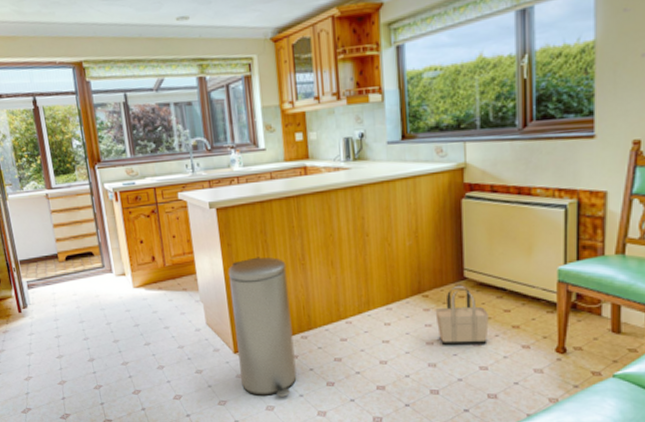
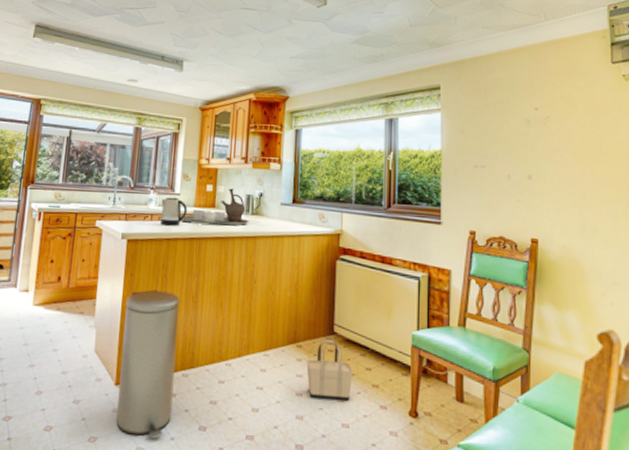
kettle: none [245,153,277,188] -> present [160,197,187,227]
tea set: none [270,133,351,181] -> present [180,188,249,226]

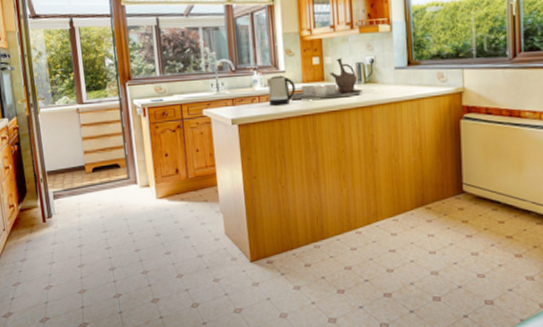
pedal bin: present [116,289,180,439] -> none [247,170,309,304]
shopping bag: present [306,339,353,402] -> none [437,198,485,255]

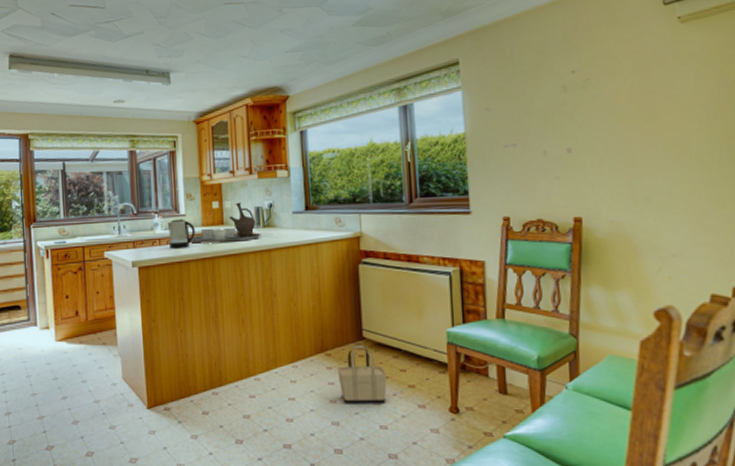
shopping bag: none [437,198,485,255] -> present [337,345,387,404]

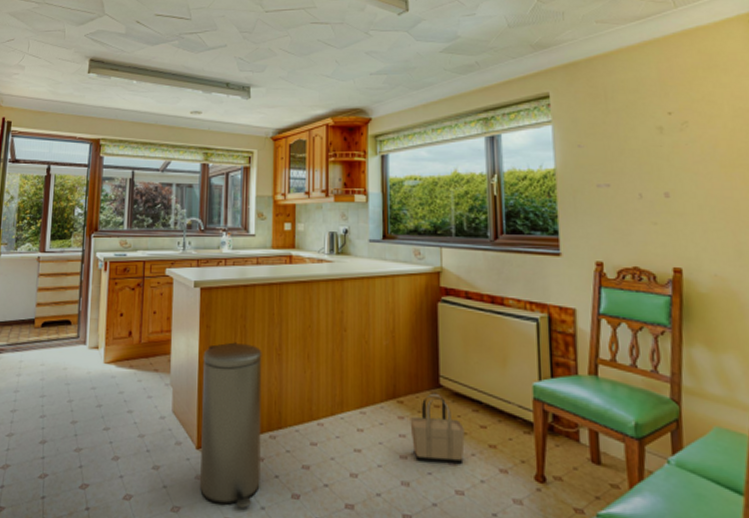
pedal bin: none [146,314,207,455] -> present [200,342,262,508]
kettle: present [167,219,195,250] -> none [235,239,264,272]
tea set: present [189,202,261,244] -> none [257,225,334,268]

